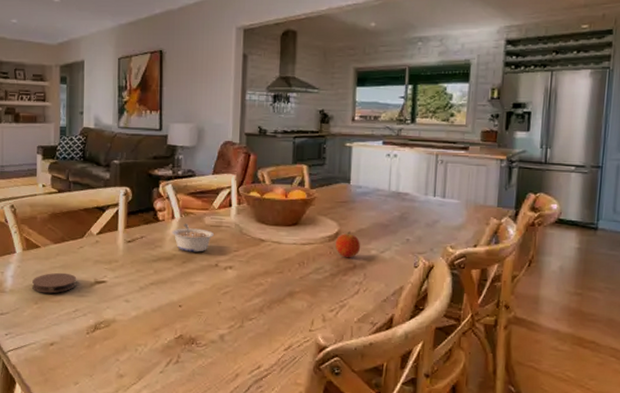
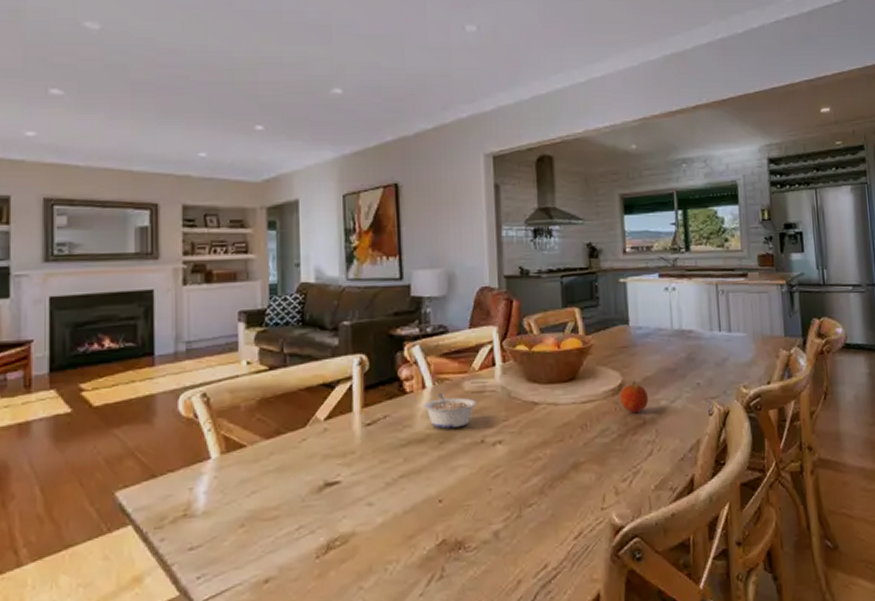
coaster: present [32,272,77,294] -> none [236,477,300,510]

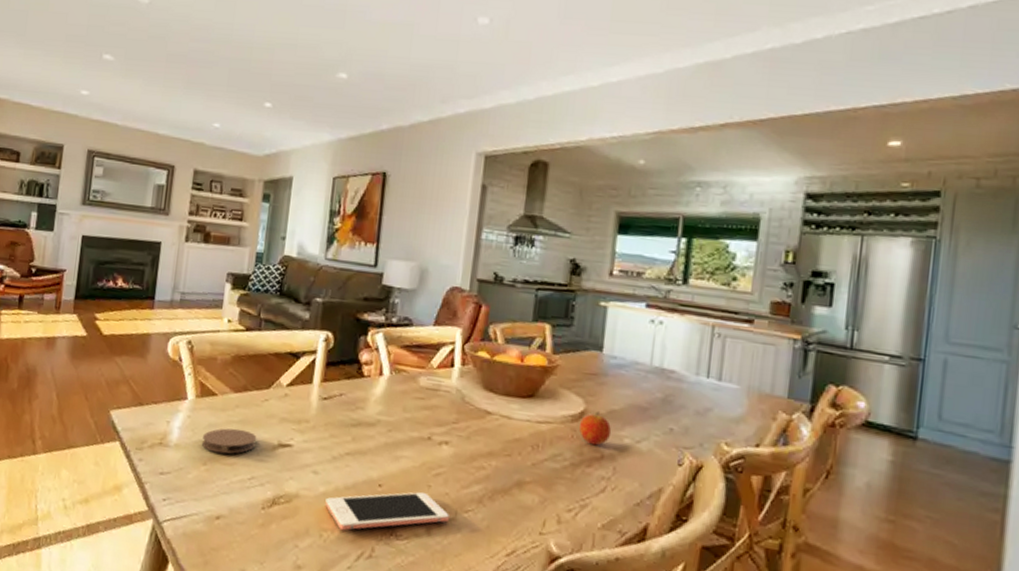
coaster: none [236,477,300,510] -> present [202,428,257,454]
cell phone: none [385,496,514,558] -> present [325,492,449,531]
legume: present [423,392,476,429] -> none [377,382,429,420]

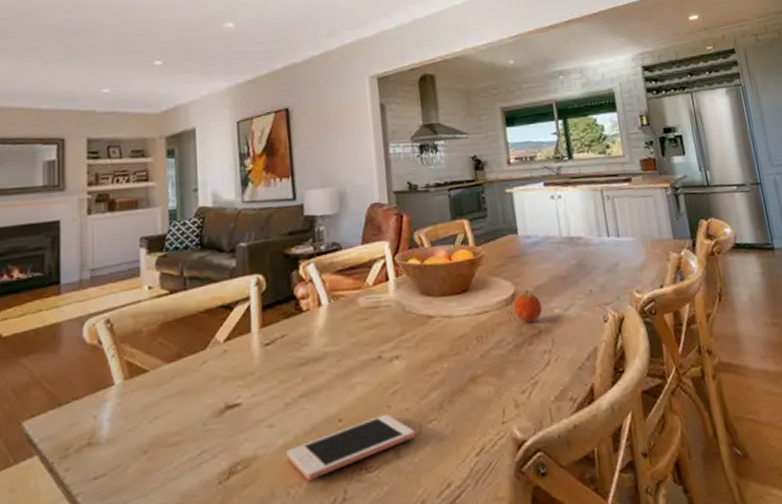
coaster: present [202,428,257,454] -> none [139,401,201,436]

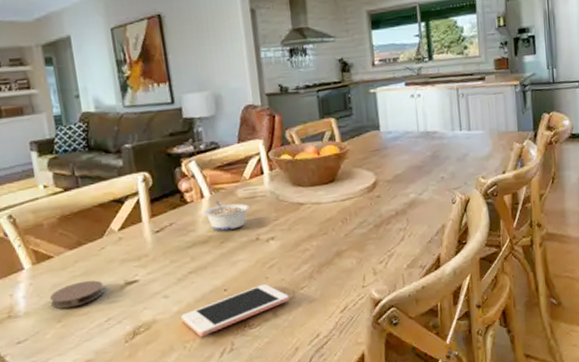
coaster: none [139,401,201,436] -> present [50,280,105,309]
legume: none [320,309,372,346] -> present [203,200,250,231]
fruit: present [513,290,543,323] -> none [374,179,400,207]

